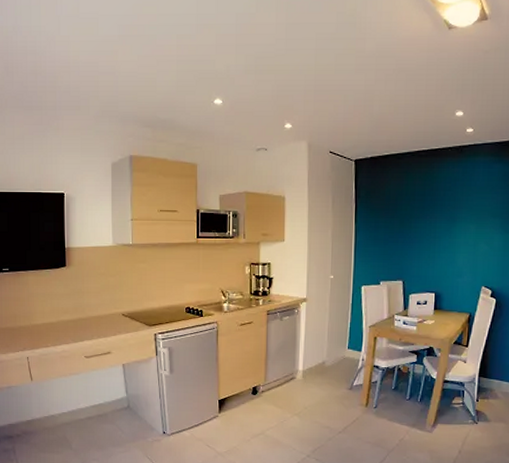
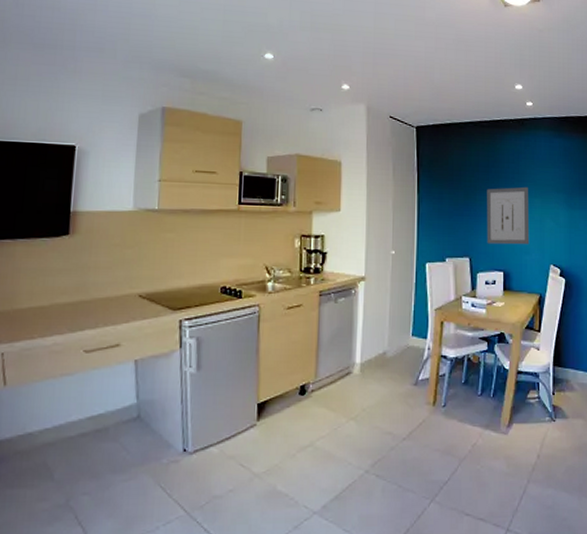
wall art: none [420,213,464,269] -> present [487,186,530,245]

